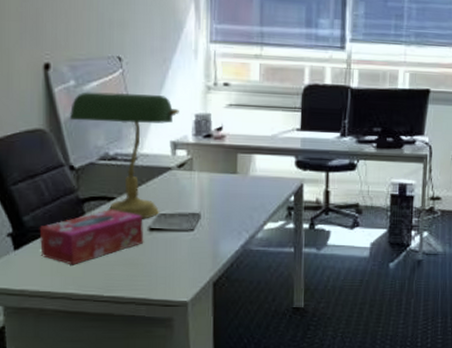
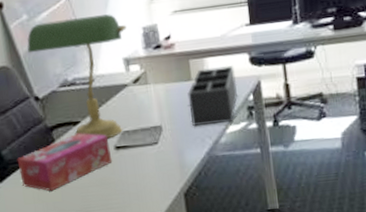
desk organizer: none [230,164,281,220] -> present [187,64,237,127]

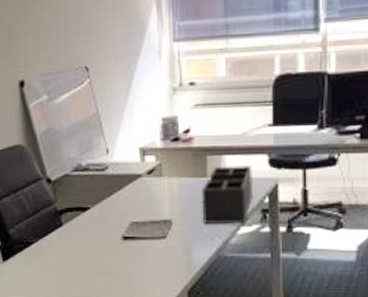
tissue box: present [17,133,113,192] -> none [23,220,119,275]
desk lamp: present [26,14,127,139] -> none [43,102,146,228]

